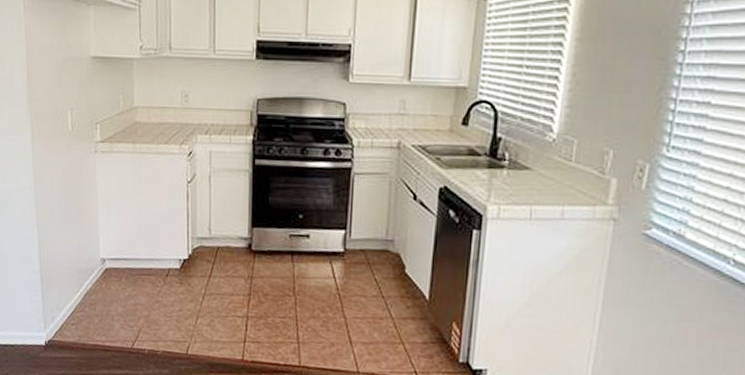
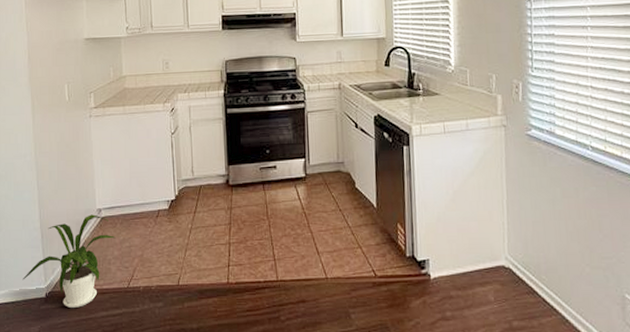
house plant: none [21,263,120,361] -> present [22,214,115,308]

